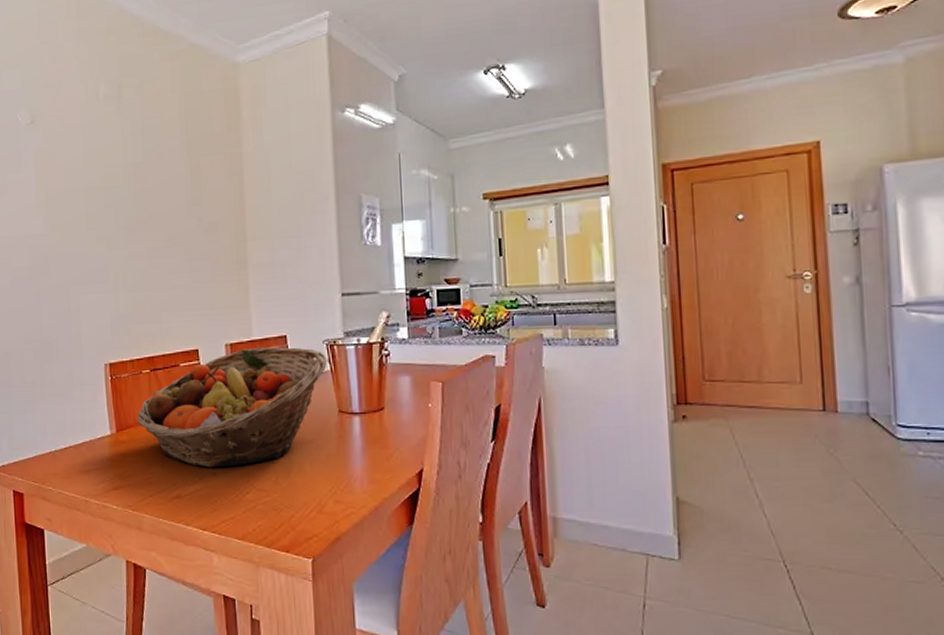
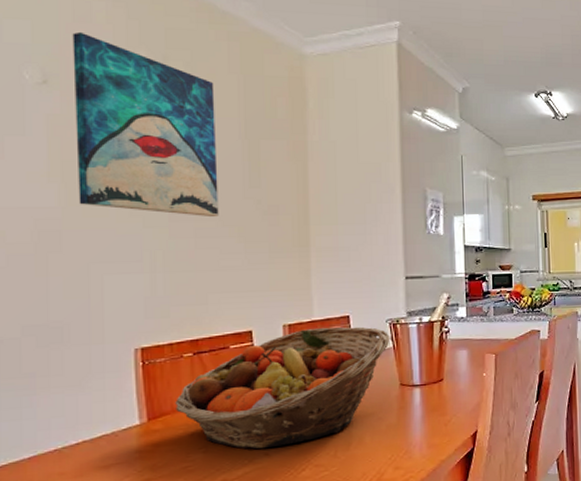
wall art: none [50,72,167,238] -> present [72,31,219,218]

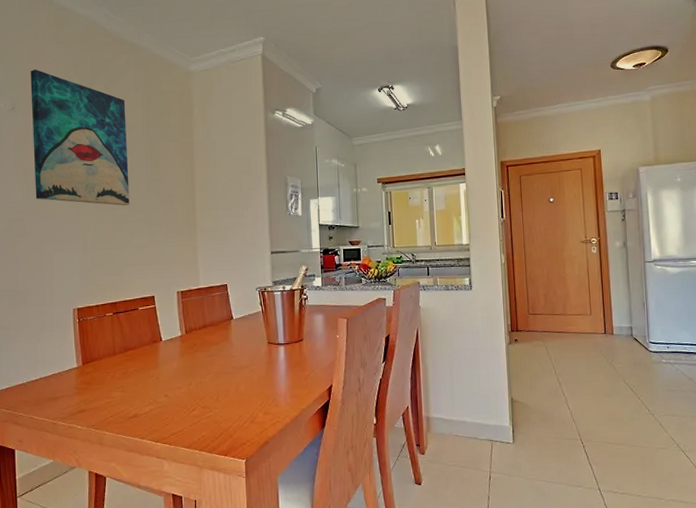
fruit basket: present [175,326,390,449] -> none [101,293,260,391]

